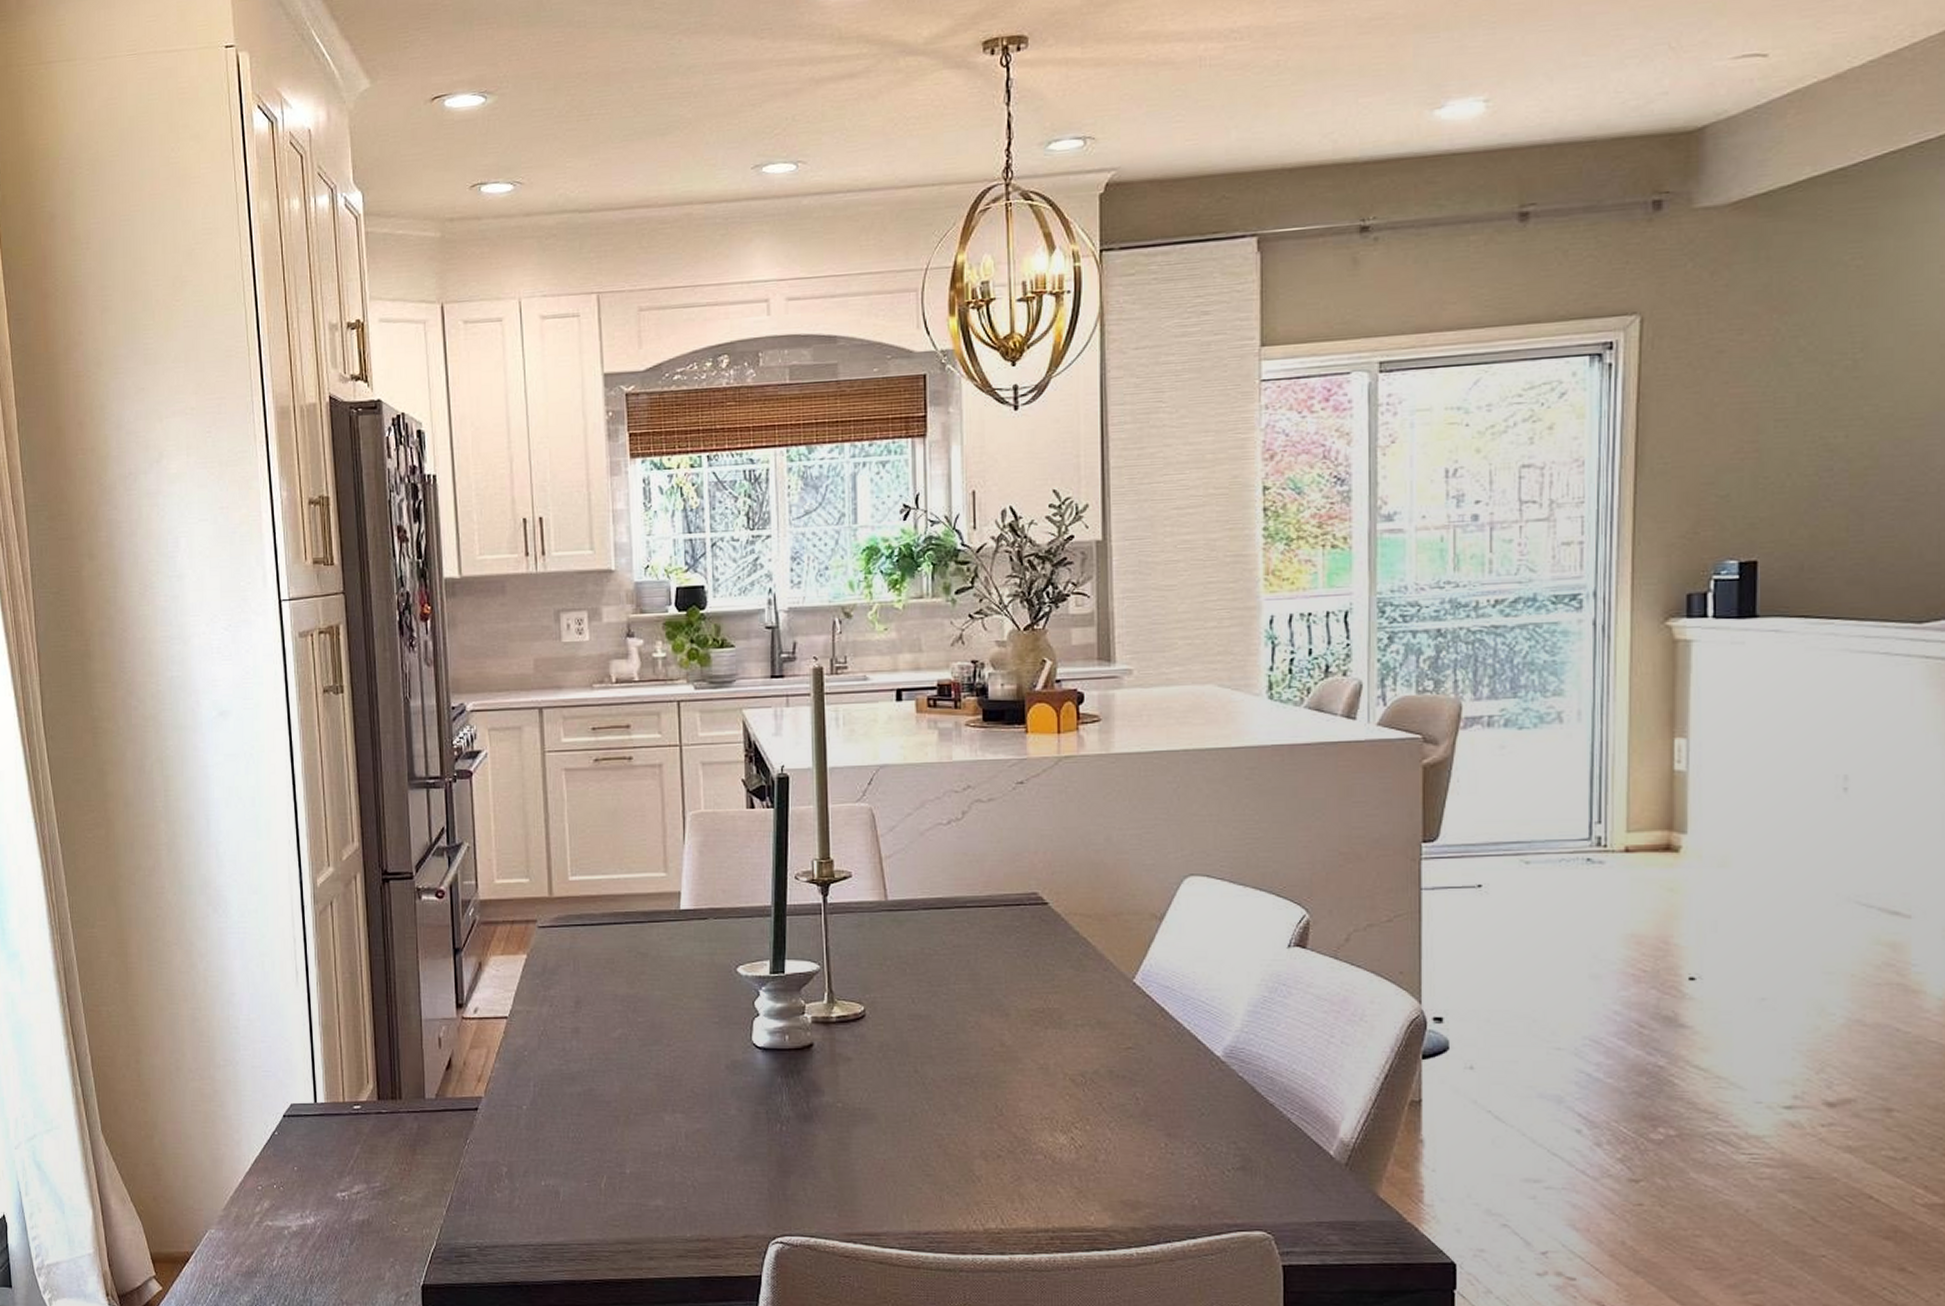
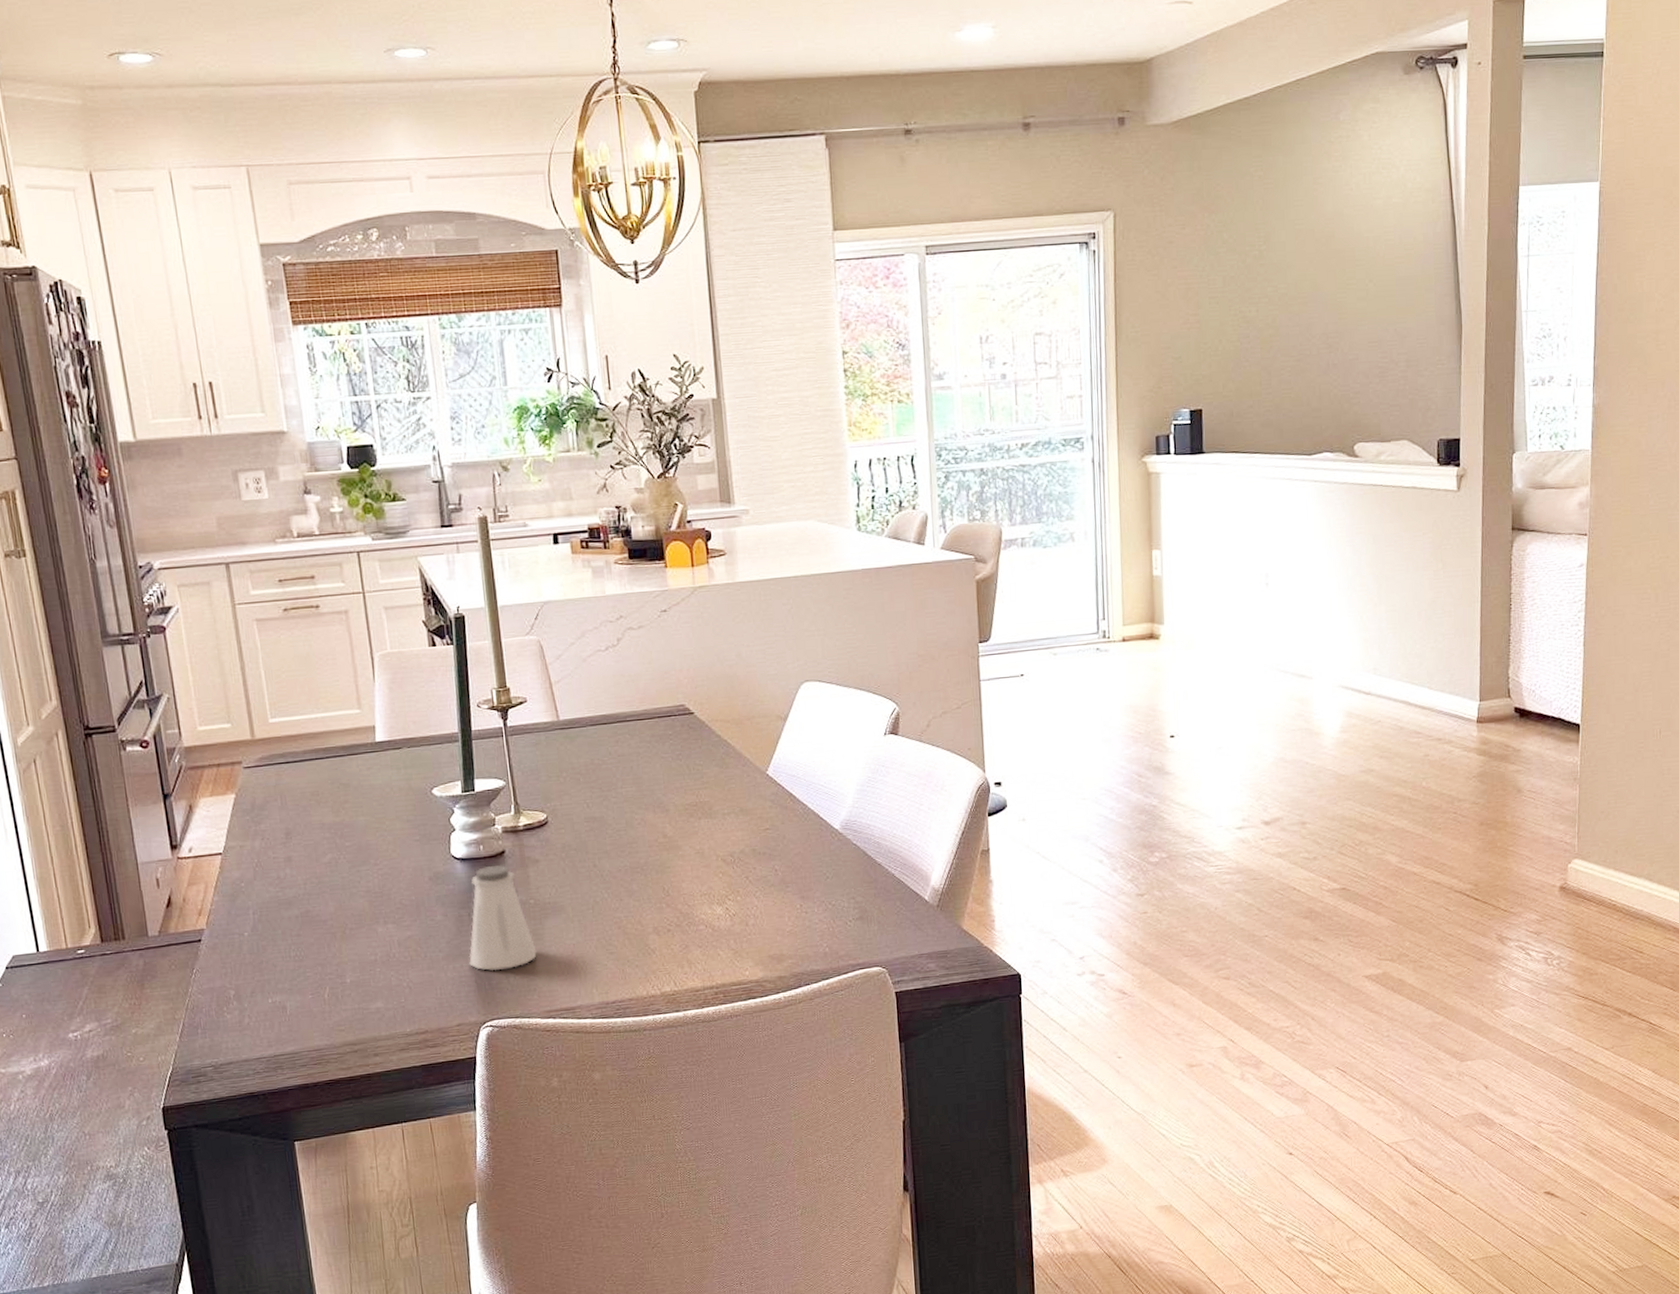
saltshaker: none [763,1059,841,1179] -> present [469,864,537,970]

